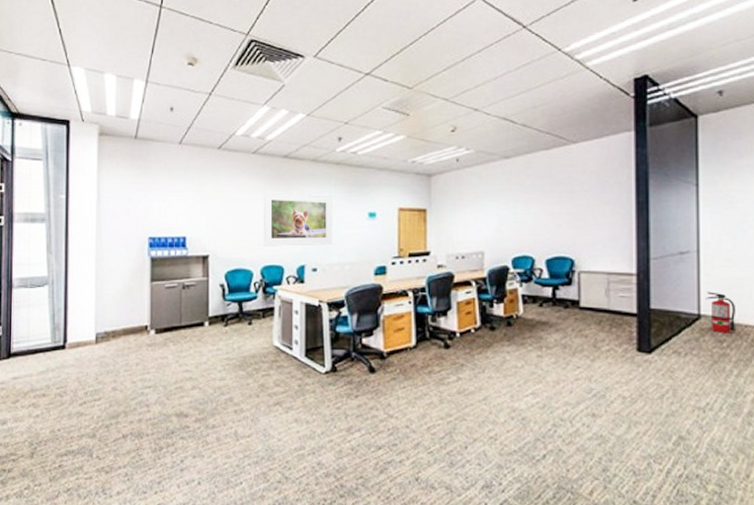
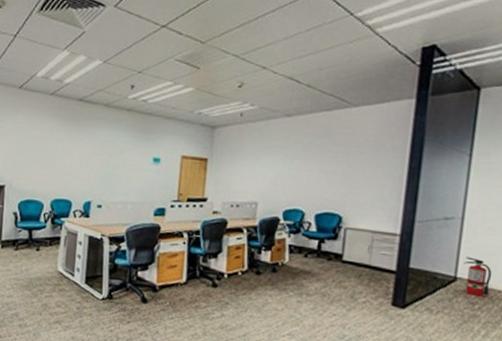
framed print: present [263,192,332,246] -> none [55,131,121,185]

